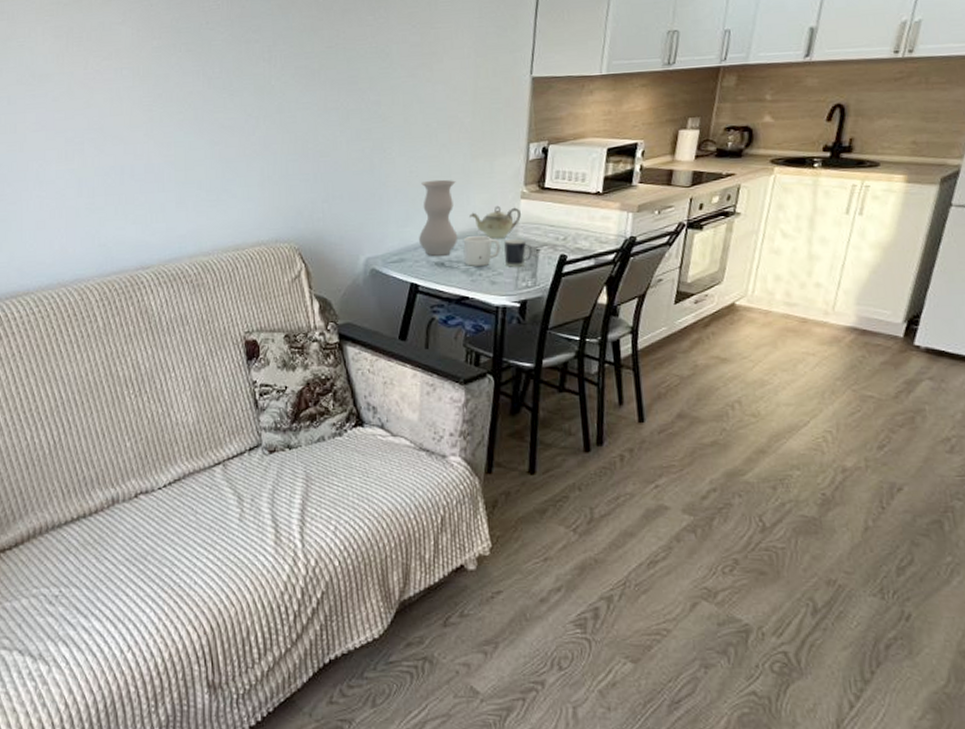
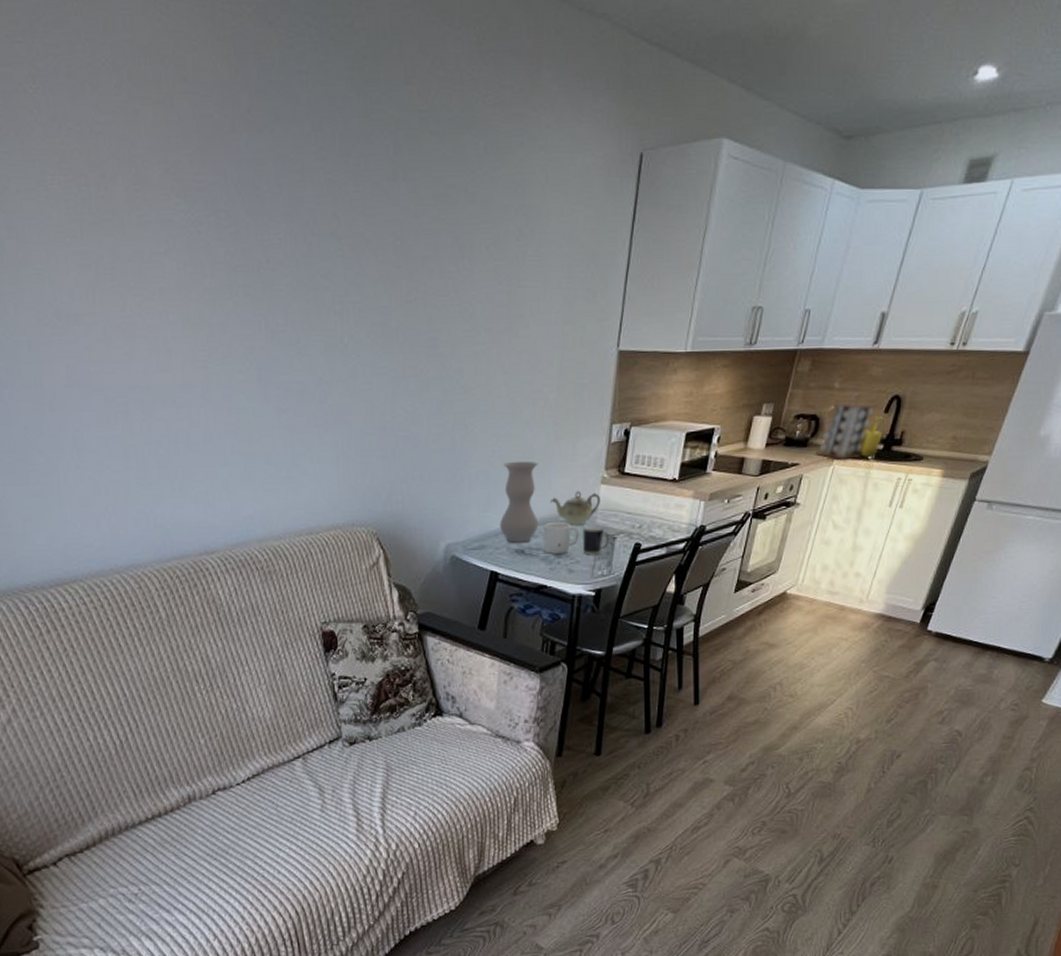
spice rack: none [753,105,817,170] -> present [816,394,877,461]
soap dispenser: none [799,124,828,166] -> present [856,415,883,458]

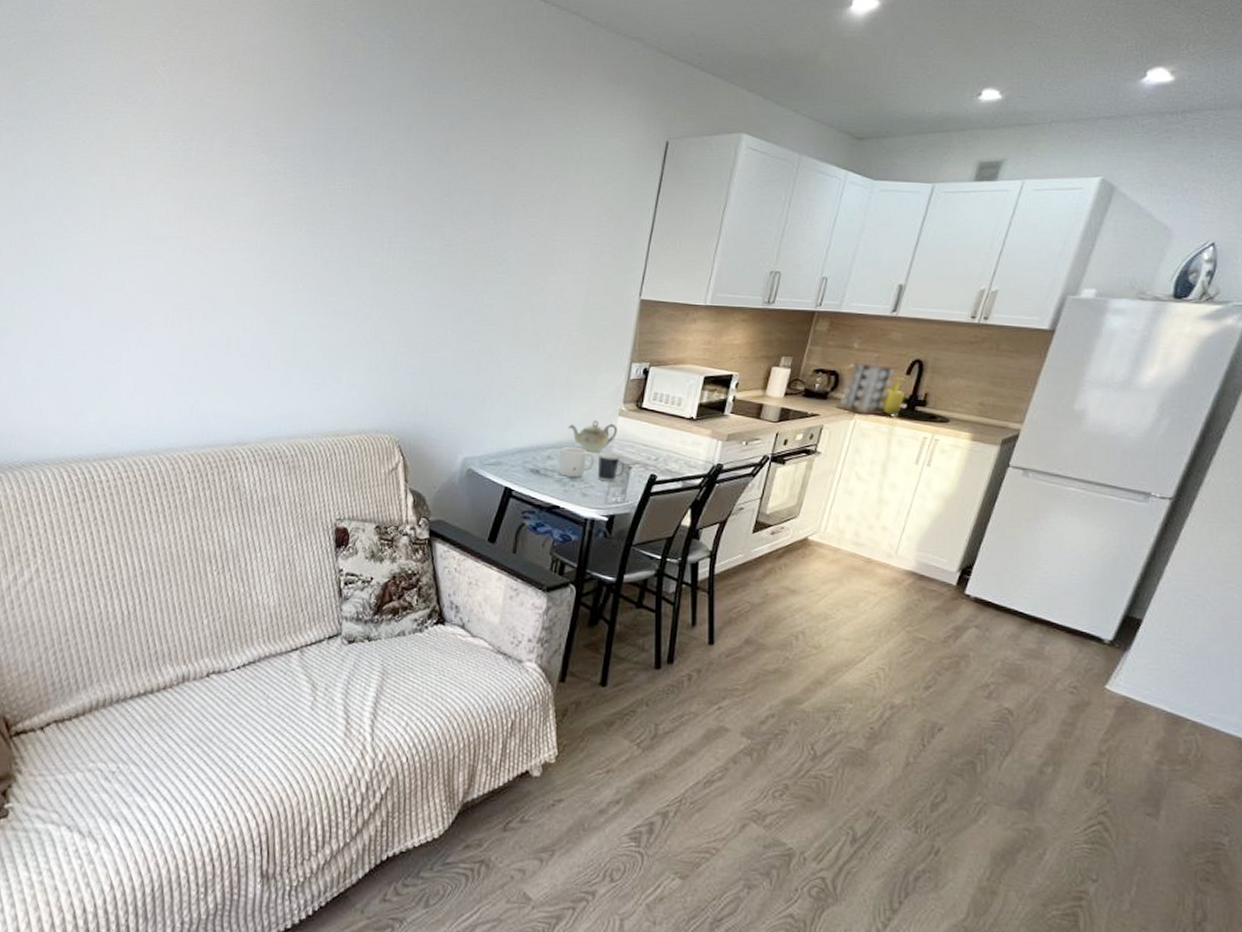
vase: present [500,461,539,544] -> none [517,388,558,464]

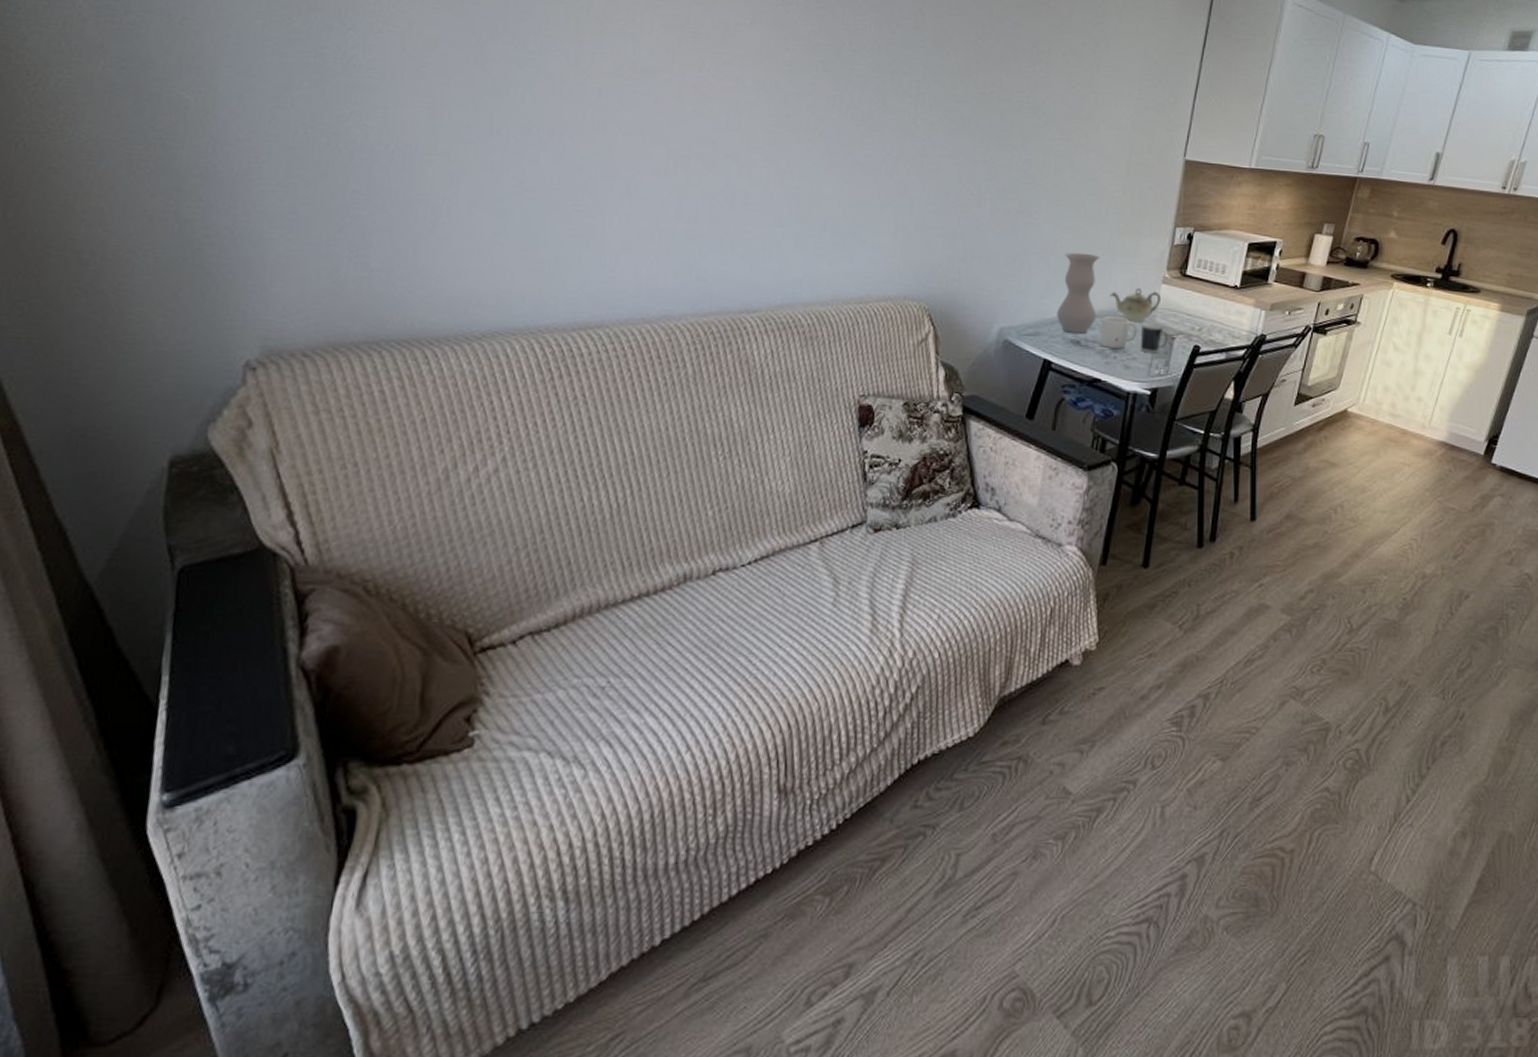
vase: none [517,388,558,464] -> present [1057,252,1100,335]
spice rack: present [837,355,898,415] -> none [1376,224,1434,285]
soap dispenser: present [878,376,906,416] -> none [1415,246,1441,286]

